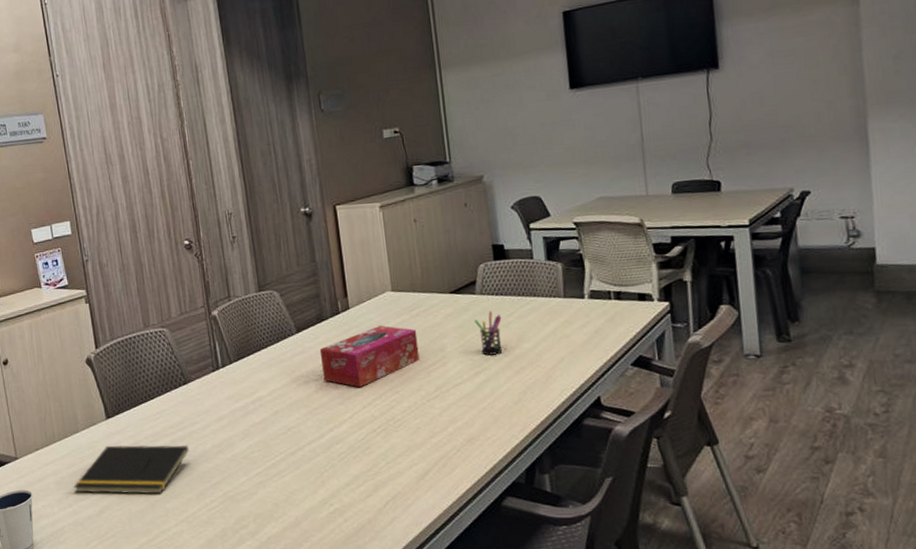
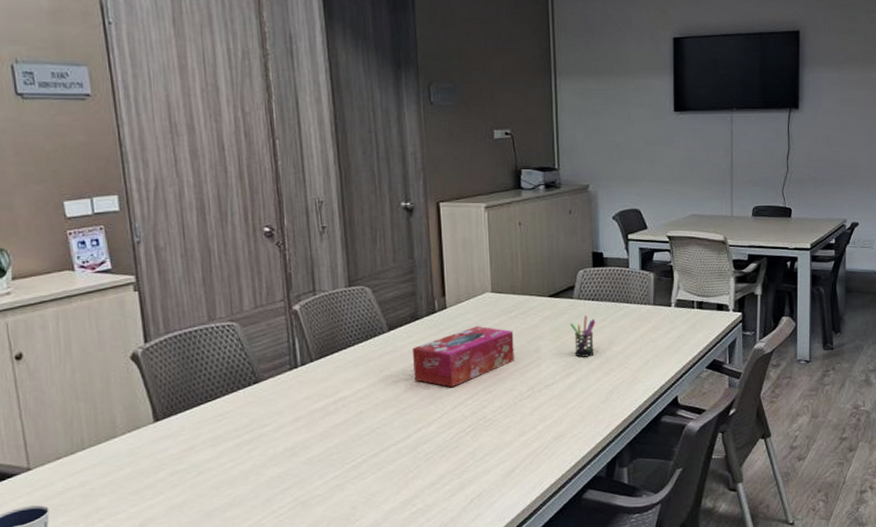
notepad: present [74,445,189,494] -> none [107,449,256,506]

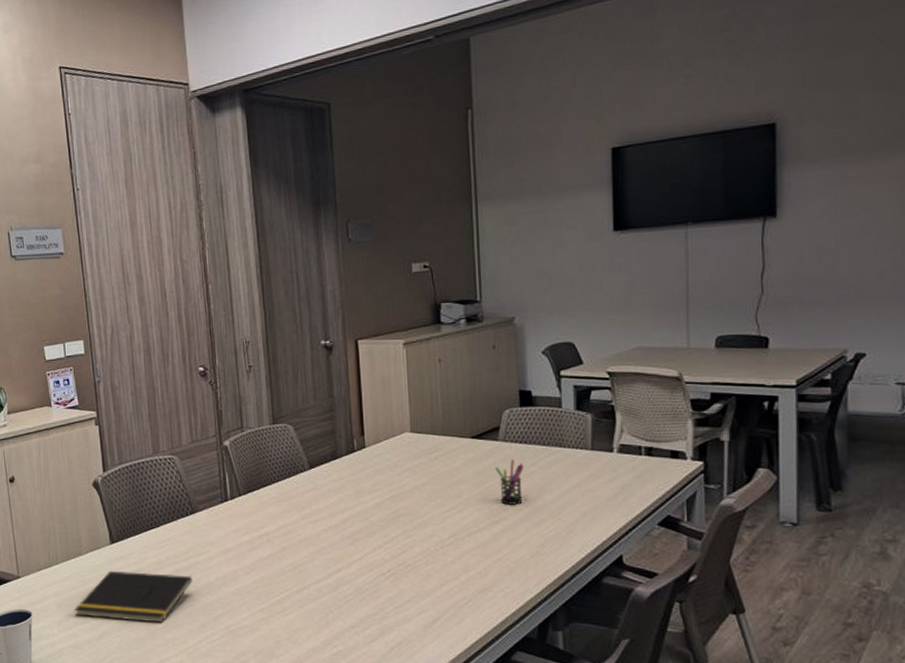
notepad: none [107,449,256,506] -> present [75,570,192,623]
tissue box: present [412,326,515,388] -> none [332,467,435,530]

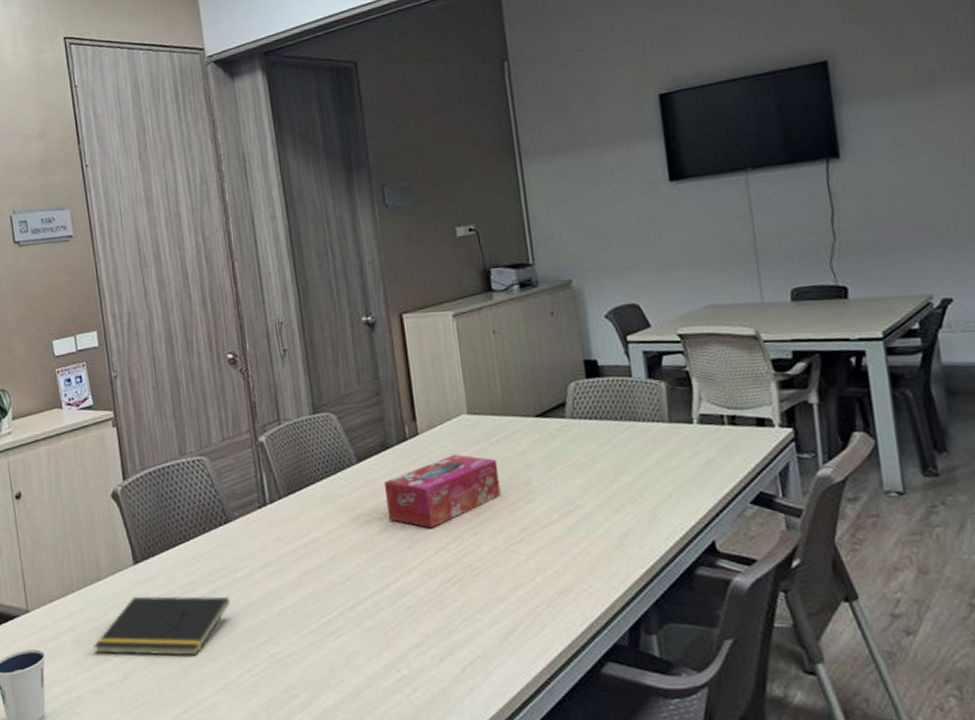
tissue box: none [332,467,435,530] -> present [383,454,501,529]
pen holder: present [495,459,524,505] -> none [565,438,599,491]

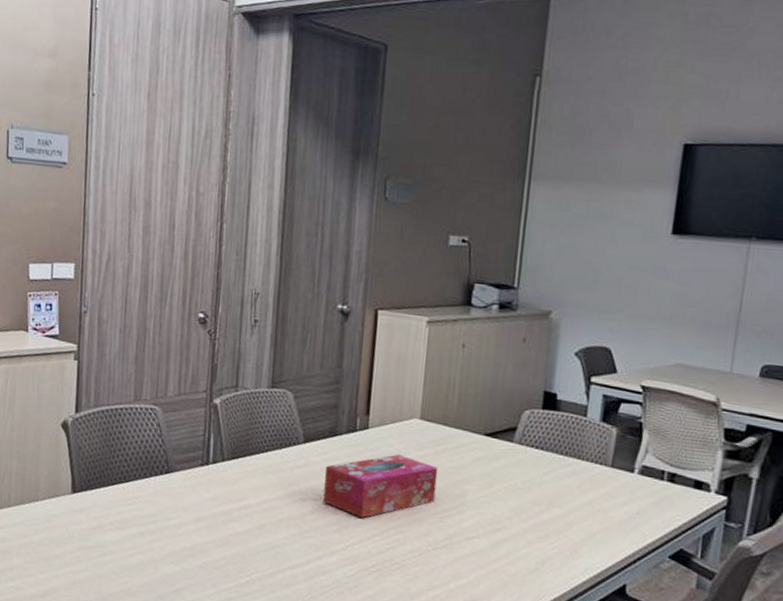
notepad: present [94,595,230,656] -> none [21,522,157,588]

